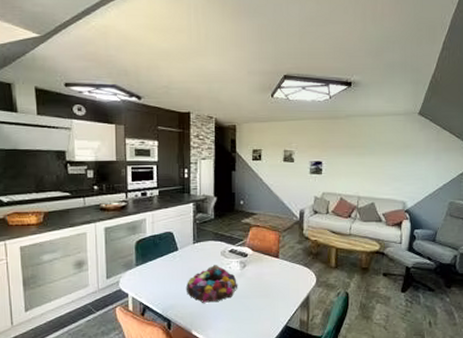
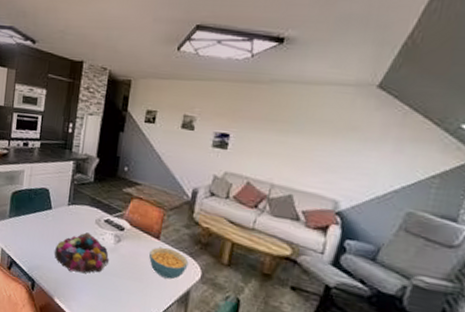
cereal bowl: none [272,263,305,290] -> present [149,247,189,280]

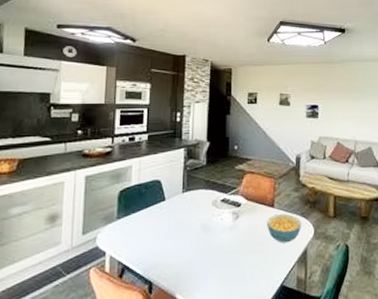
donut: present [55,232,110,274] -> none [173,216,230,261]

